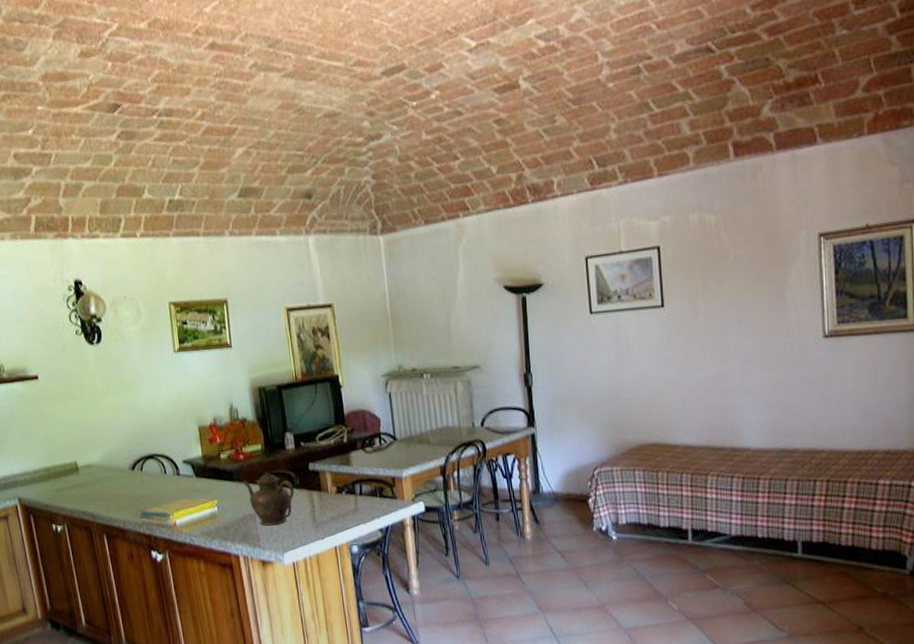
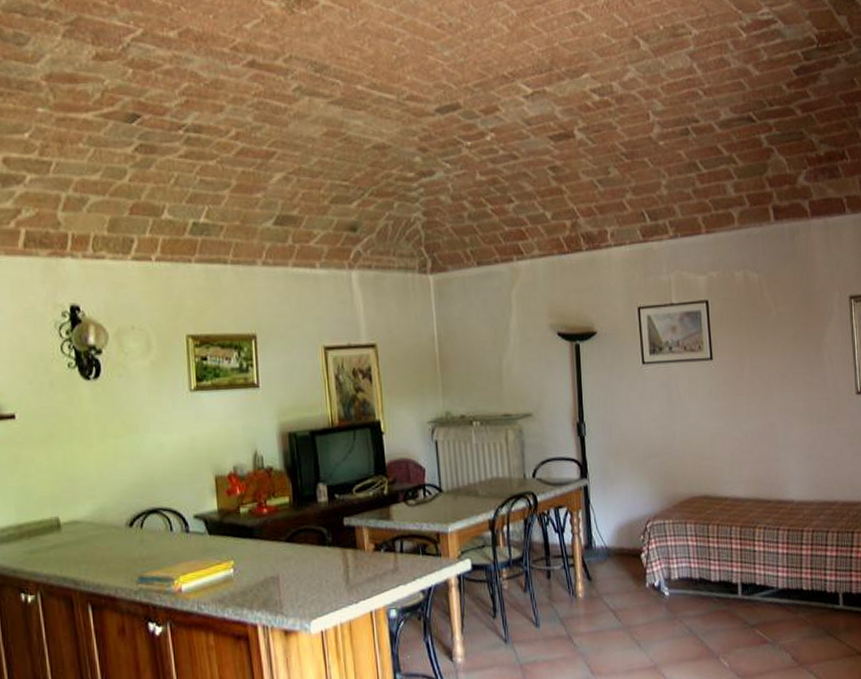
teapot: present [241,472,295,526] -> none [263,527,326,590]

